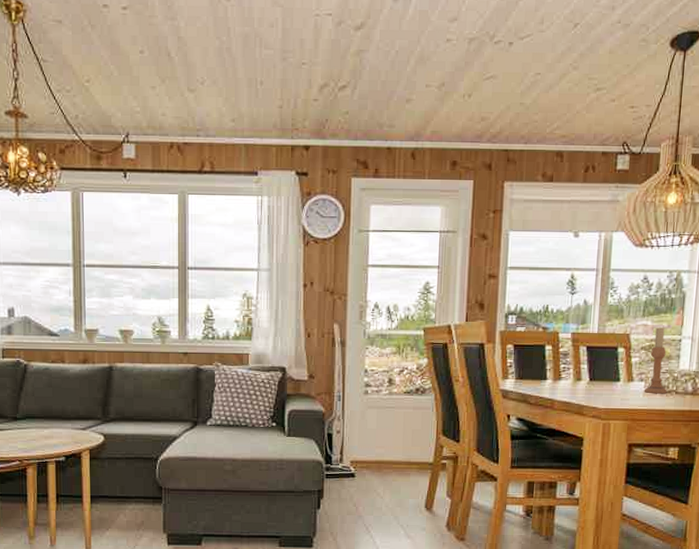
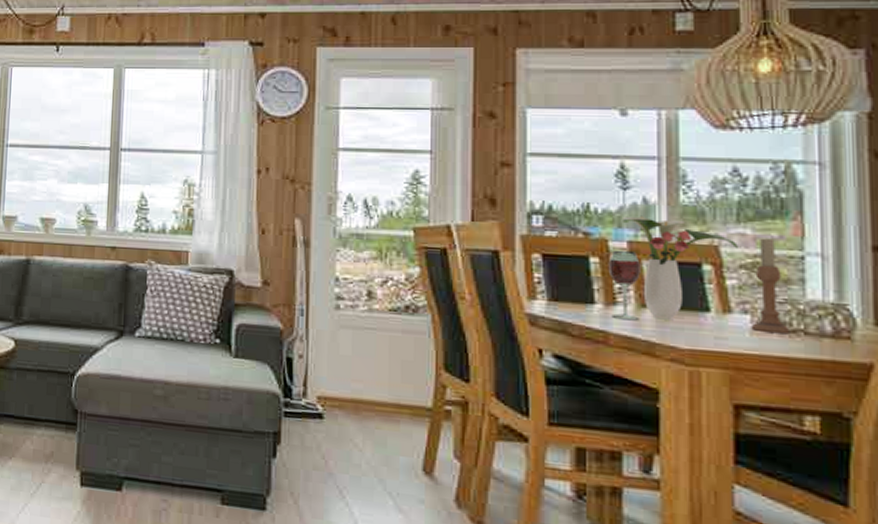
wineglass: none [557,339,579,391] -> present [608,249,641,321]
flower arrangement: none [569,313,642,389] -> present [621,215,738,320]

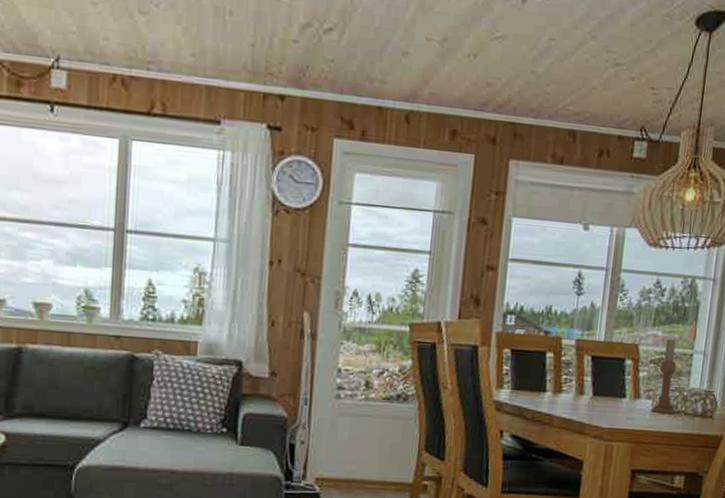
wineglass: present [608,249,641,321] -> none [557,346,583,406]
flower arrangement: present [621,215,738,320] -> none [573,318,652,405]

